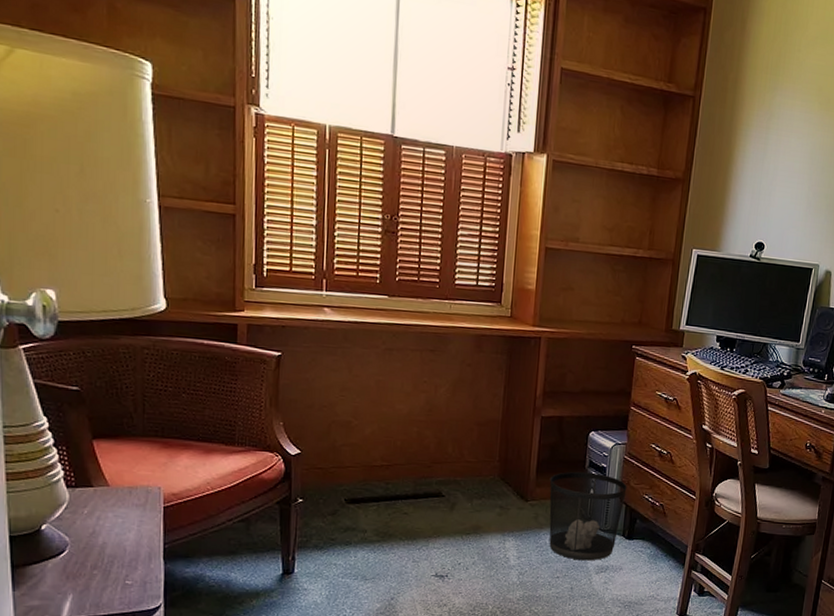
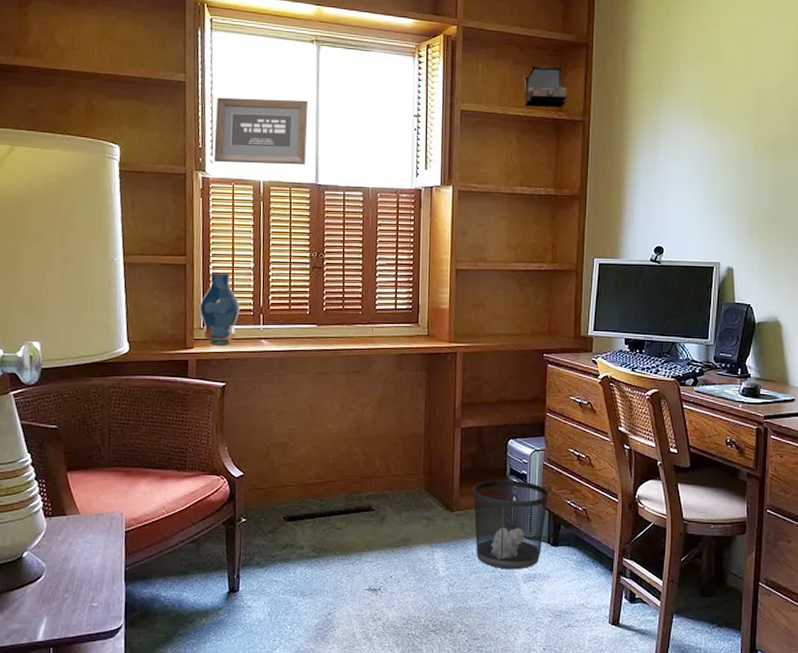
vase: none [251,226,300,311] -> present [199,272,240,346]
picture frame: none [269,17,386,112] -> present [213,97,309,165]
decorative box: none [632,26,680,79] -> present [524,66,567,108]

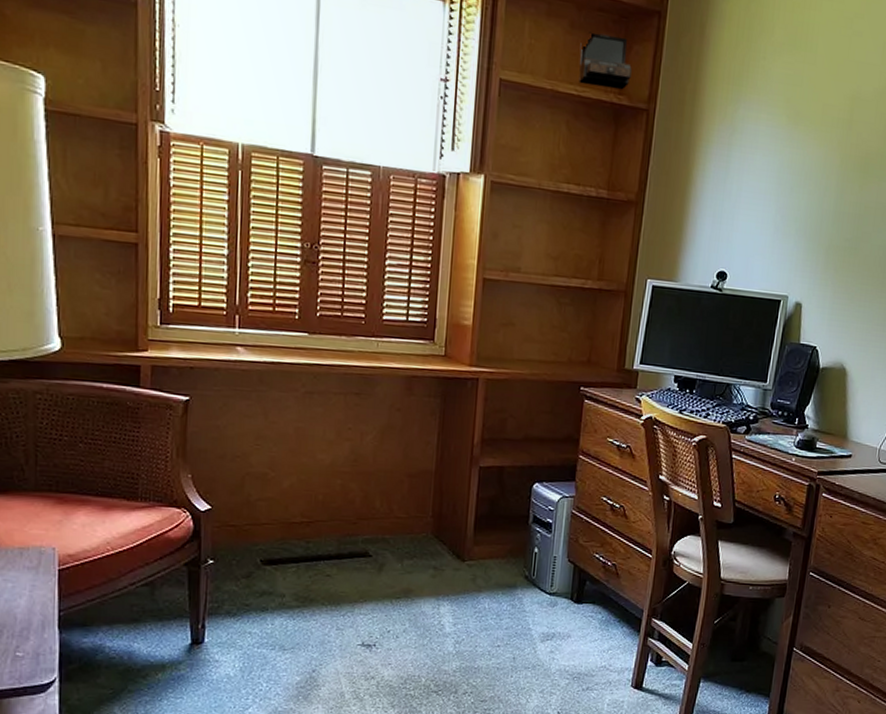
vase: present [199,272,240,346] -> none [155,257,210,350]
picture frame: present [213,97,309,165] -> none [176,24,305,129]
waste bin: present [472,479,549,570] -> none [488,527,575,628]

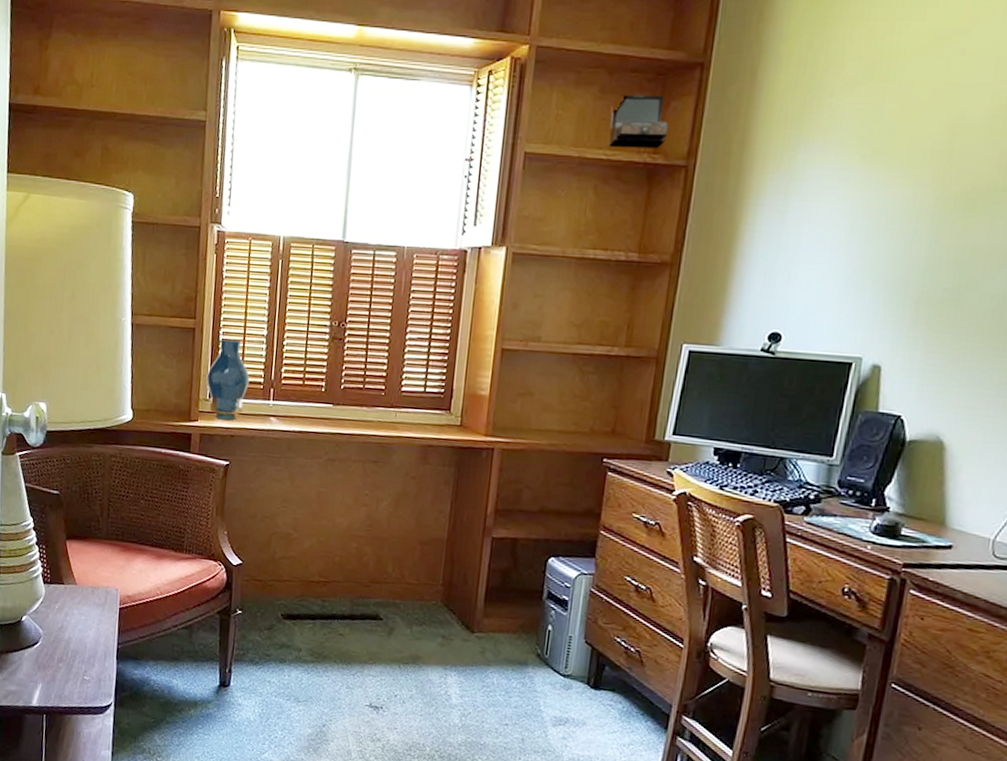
vase: none [155,257,210,350] -> present [206,338,250,421]

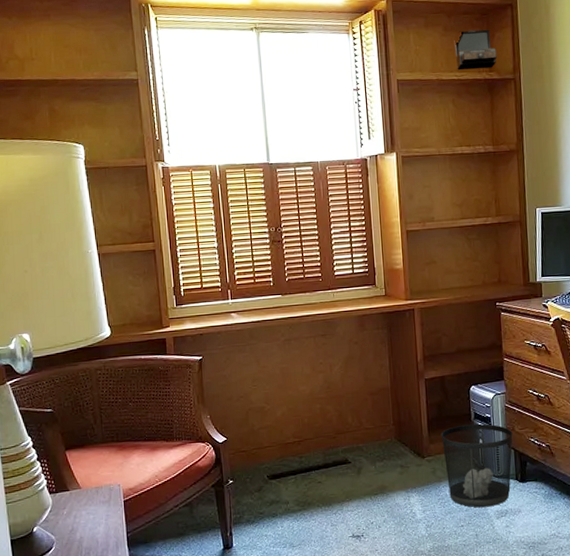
vase: present [206,338,250,421] -> none [171,254,209,323]
waste bin: none [497,602,594,710] -> present [441,423,513,508]

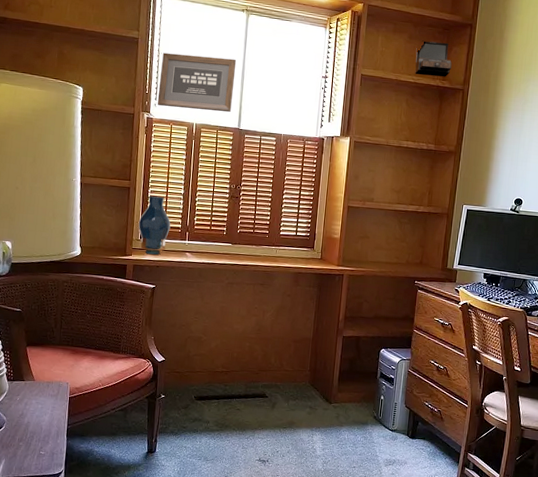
picture frame: none [168,85,256,152] -> present [157,52,237,113]
vase: none [171,254,209,323] -> present [138,195,171,255]
waste bin: present [441,423,513,508] -> none [347,380,411,455]

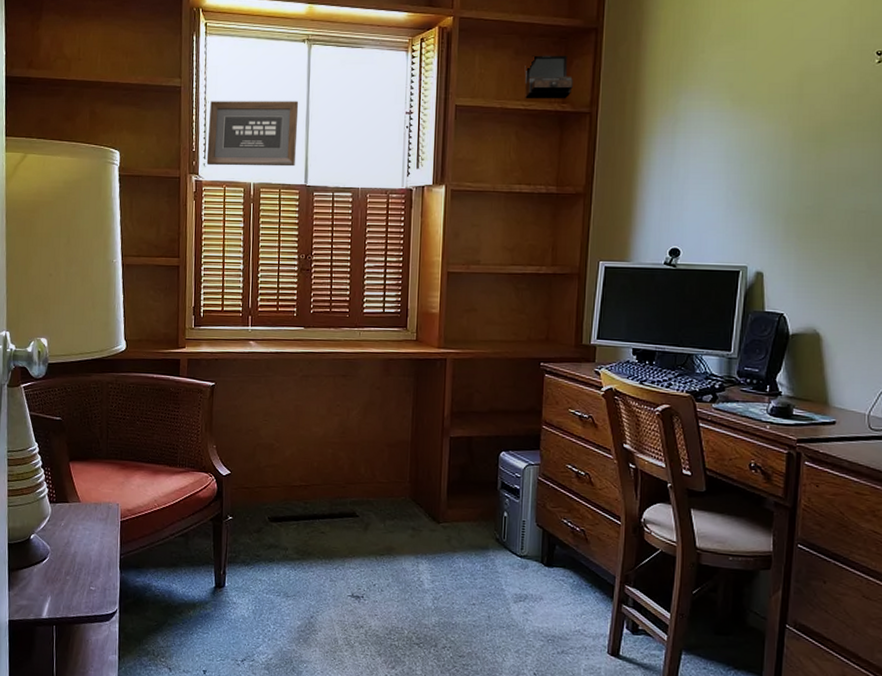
vase: present [138,195,171,255] -> none [191,274,230,346]

